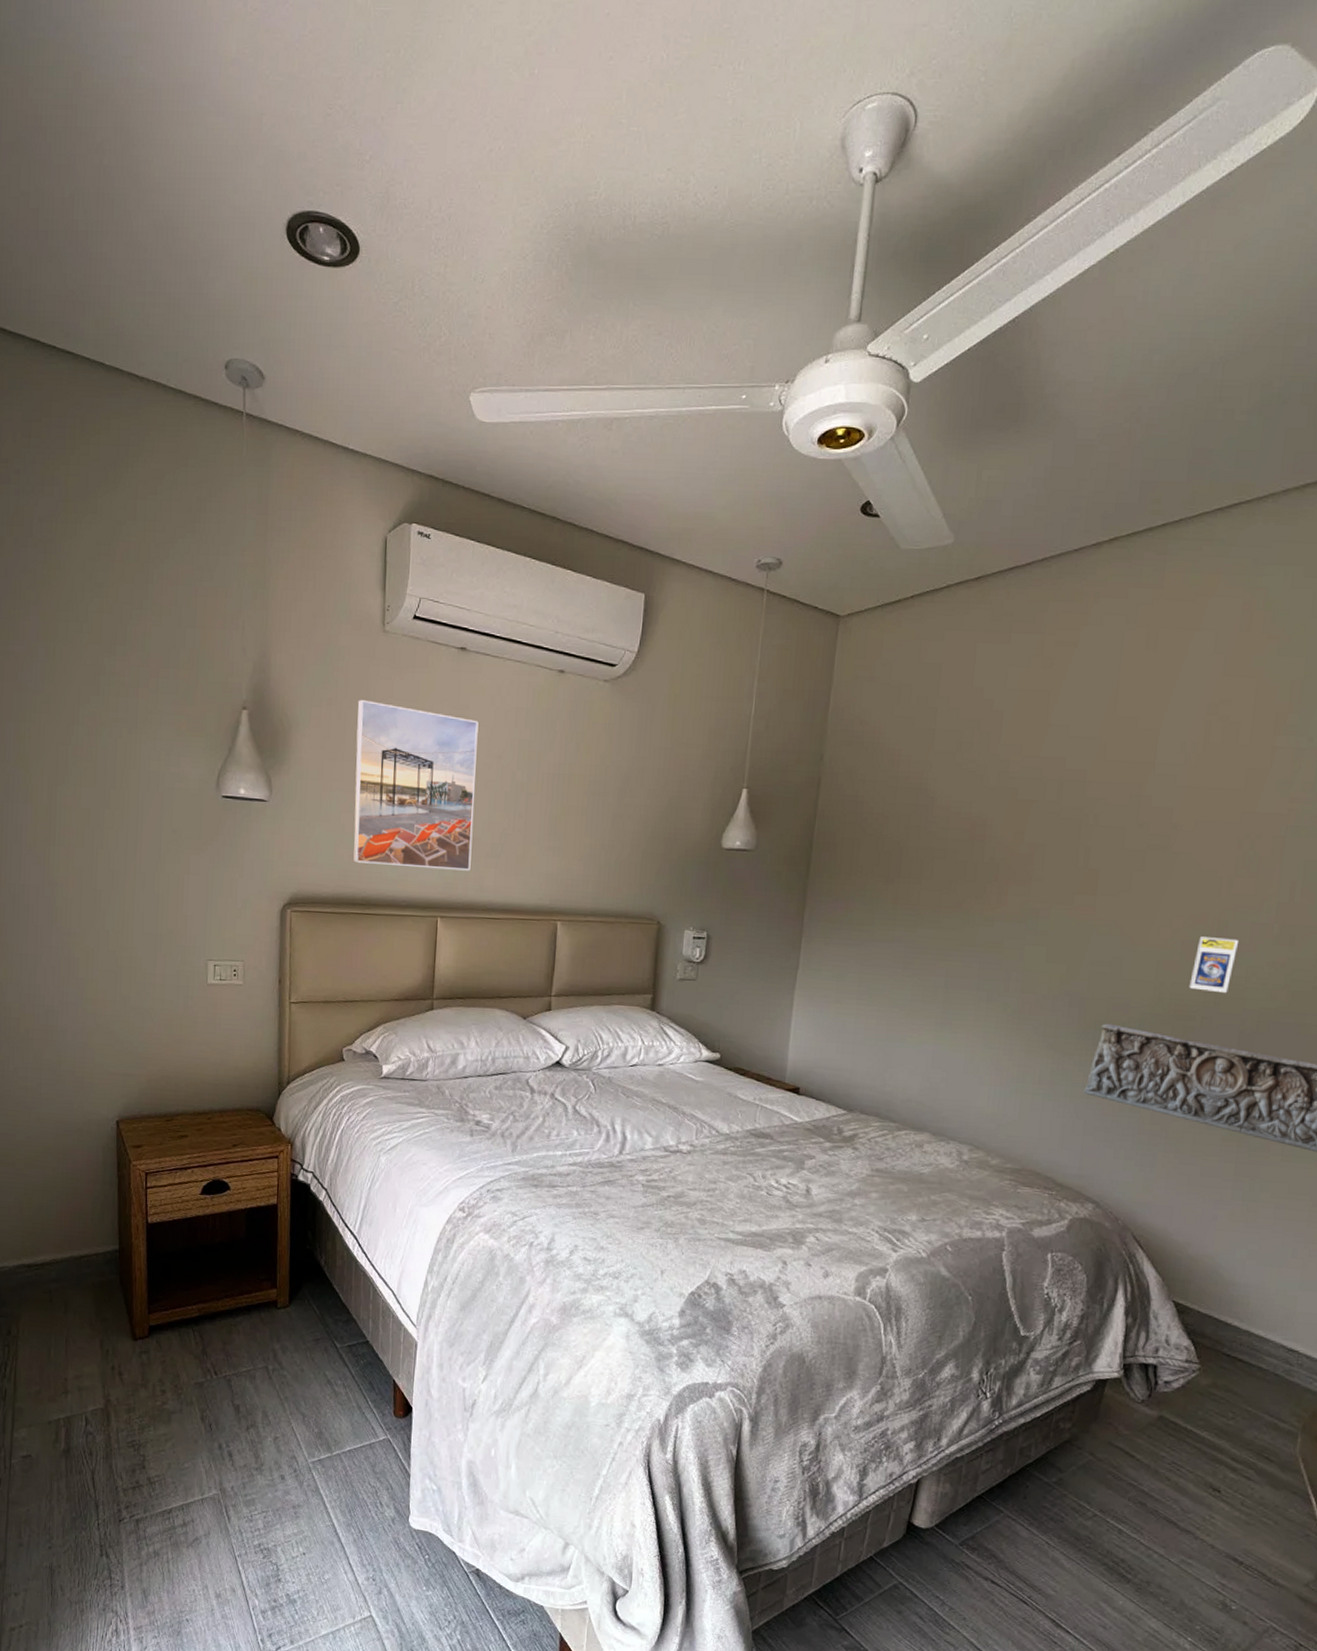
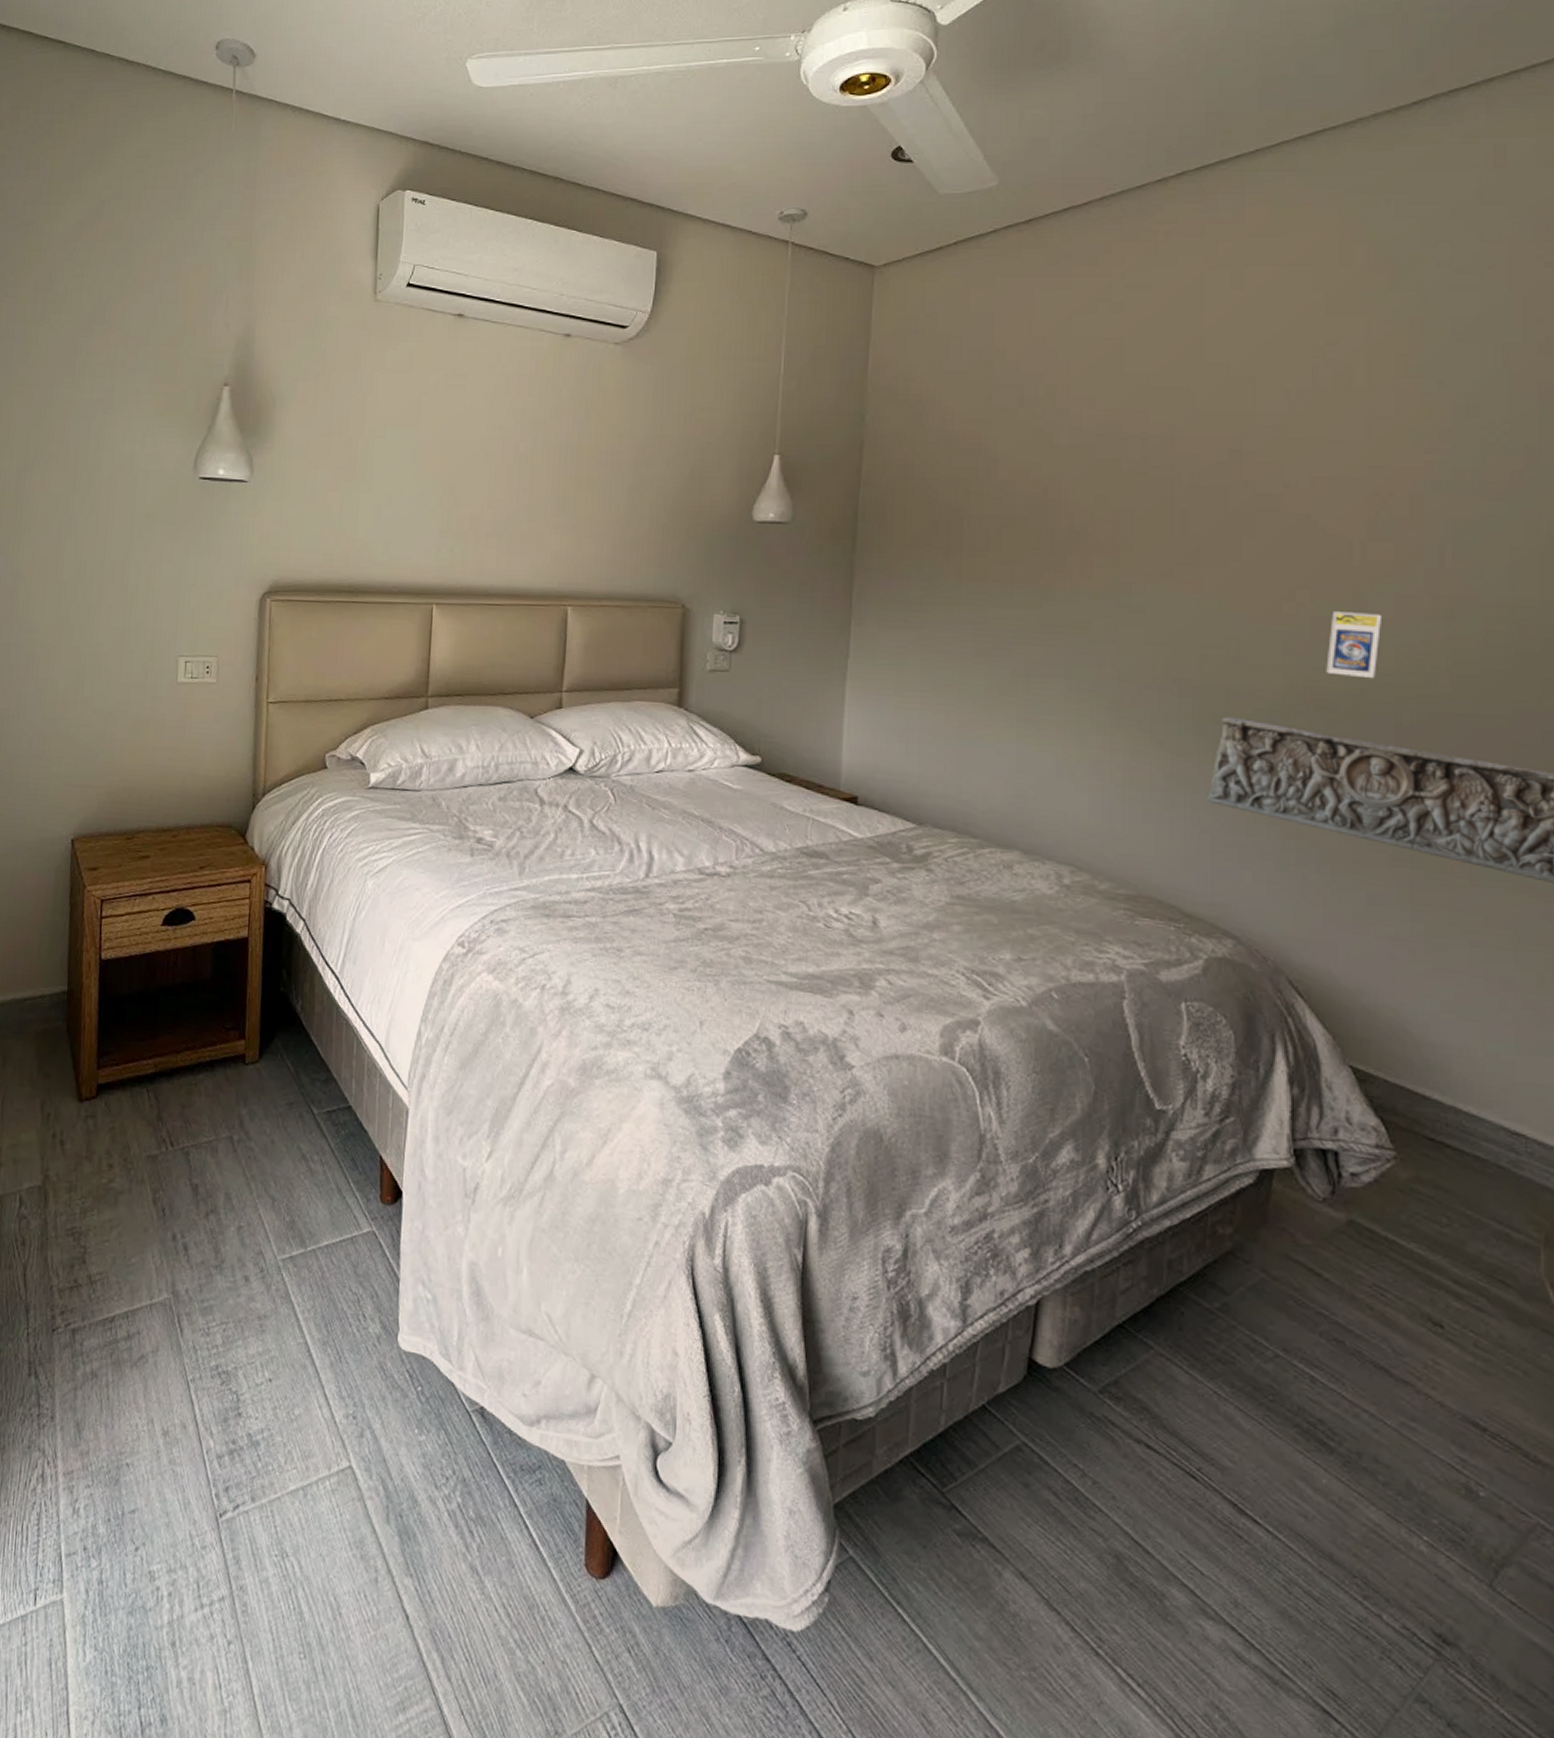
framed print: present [353,699,479,871] -> none [340,371,478,553]

